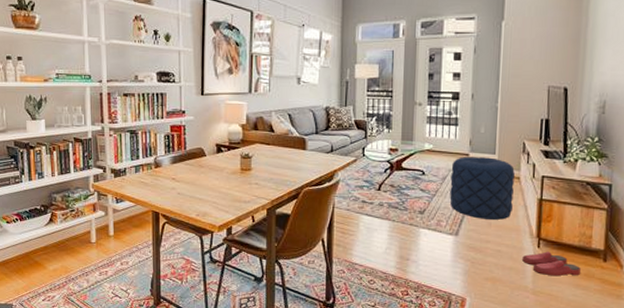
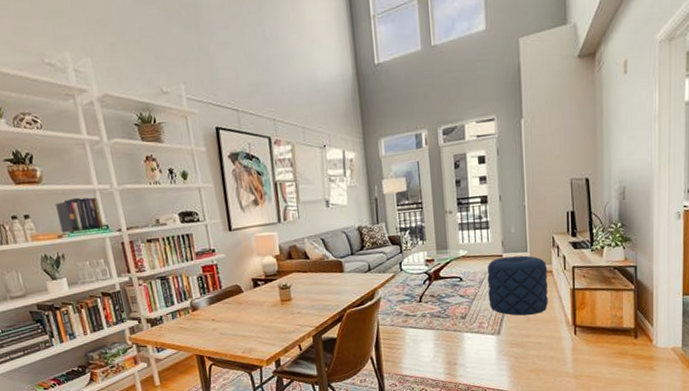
books: none [47,46,85,79] -> present [56,197,102,233]
slippers: present [522,251,580,277] -> none [561,336,615,359]

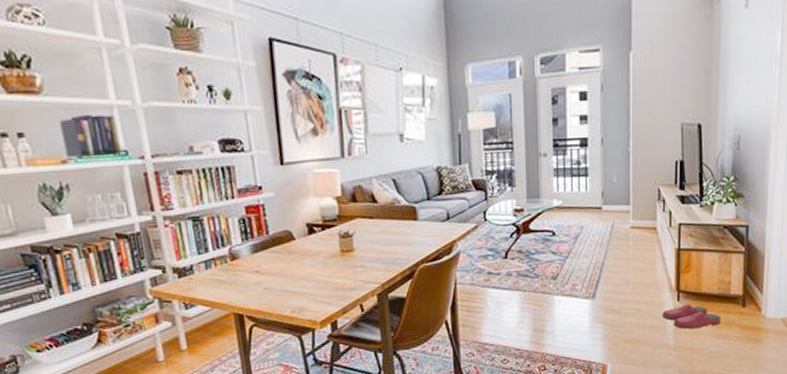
pouf: present [487,255,548,316] -> none [583,208,652,278]
slippers: none [561,336,615,359] -> present [663,303,720,329]

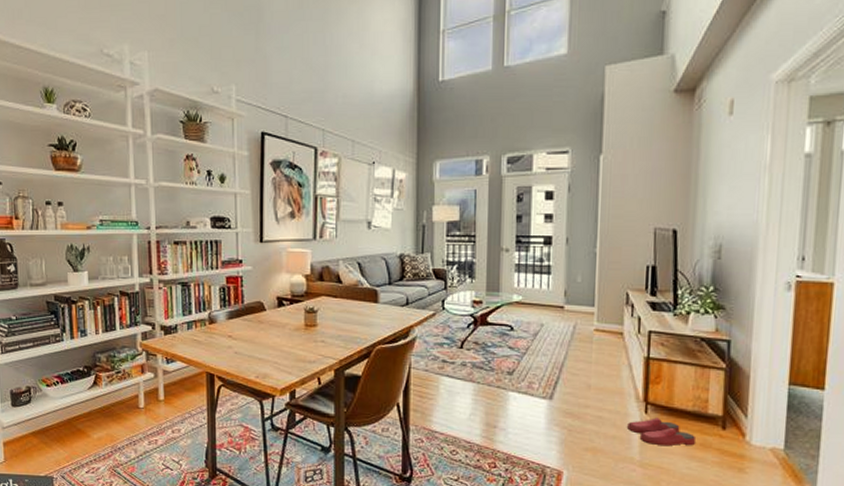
books: present [60,114,120,158] -> none [90,189,132,225]

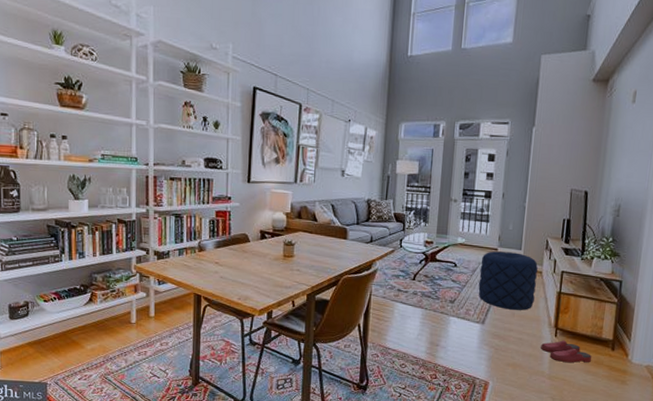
pouf: none [542,309,618,381] -> present [478,251,539,310]

